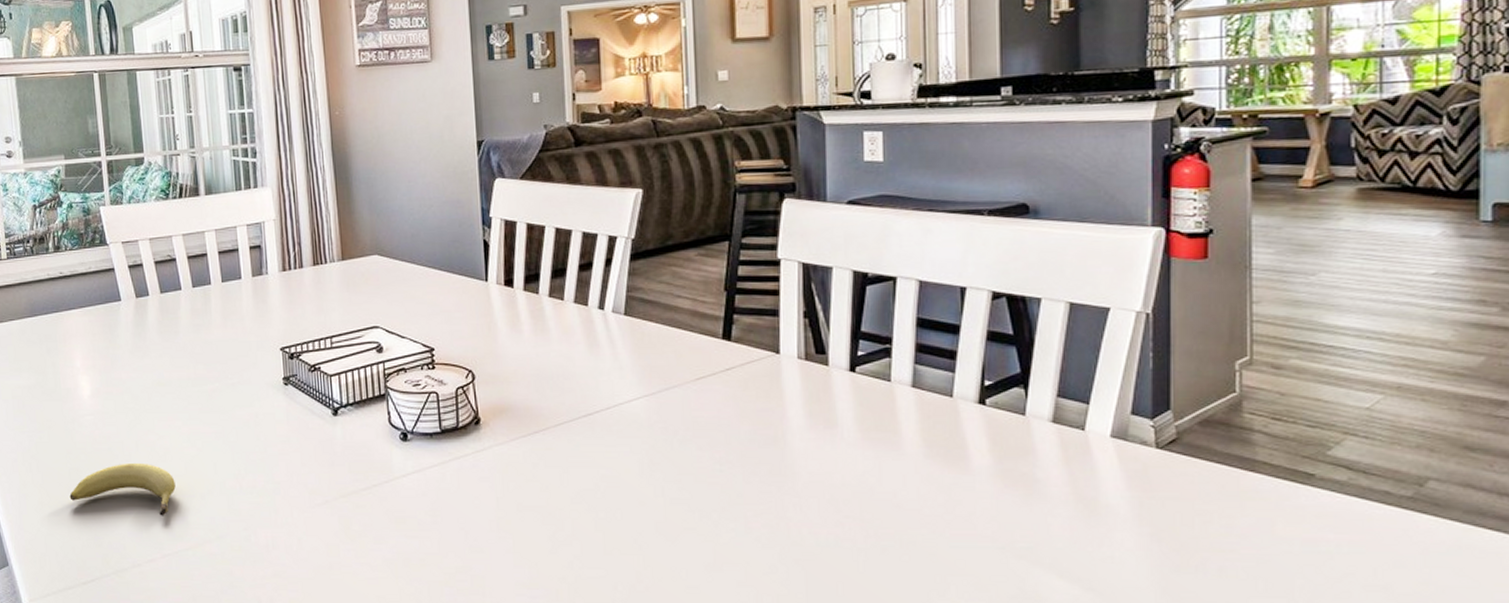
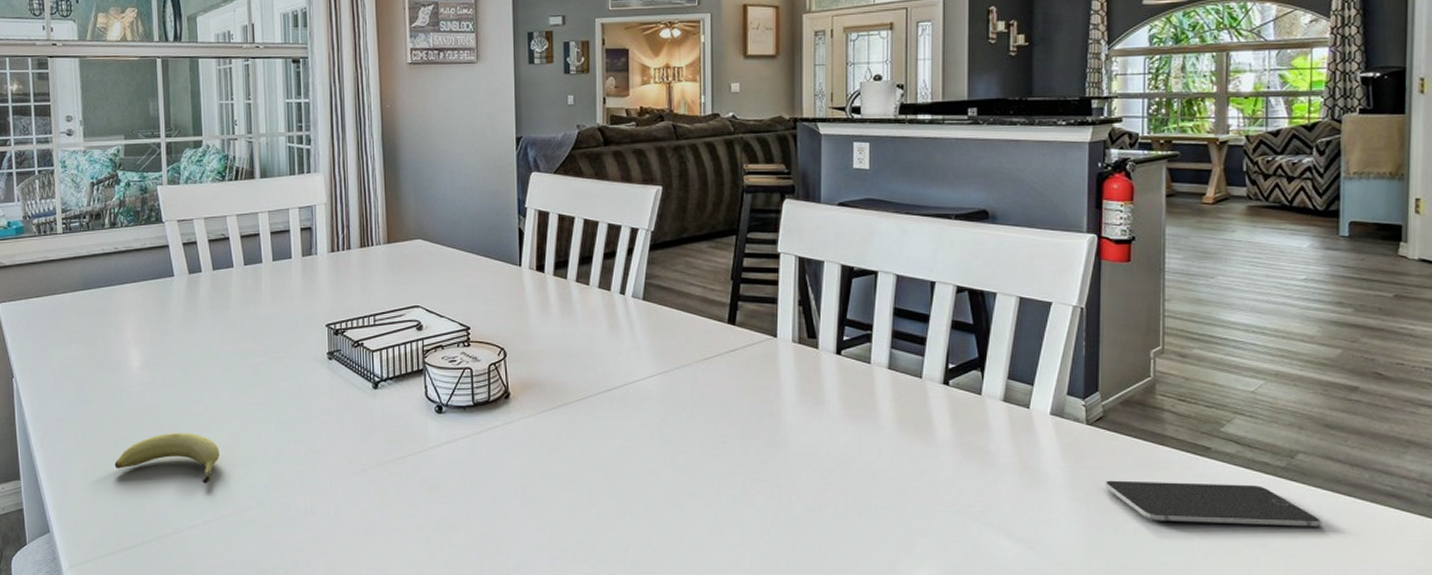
smartphone: none [1180,512,1462,568] -> present [1104,480,1322,527]

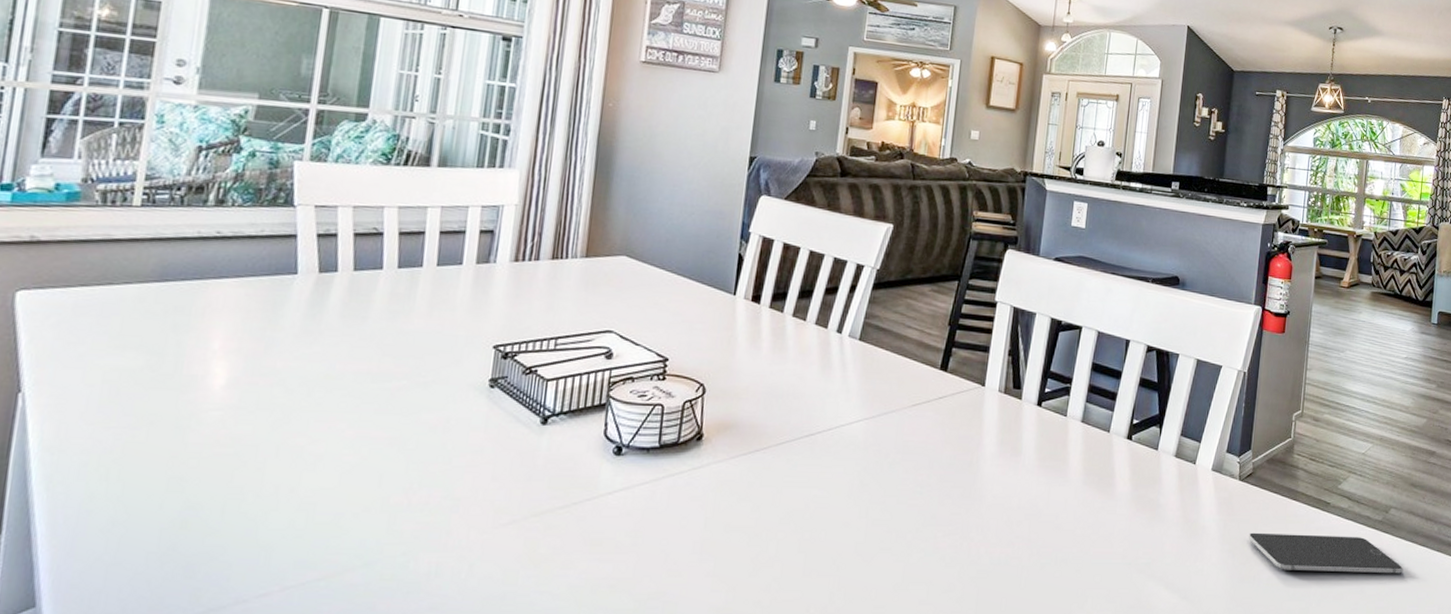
fruit: present [114,432,220,484] -> none [160,471,322,539]

